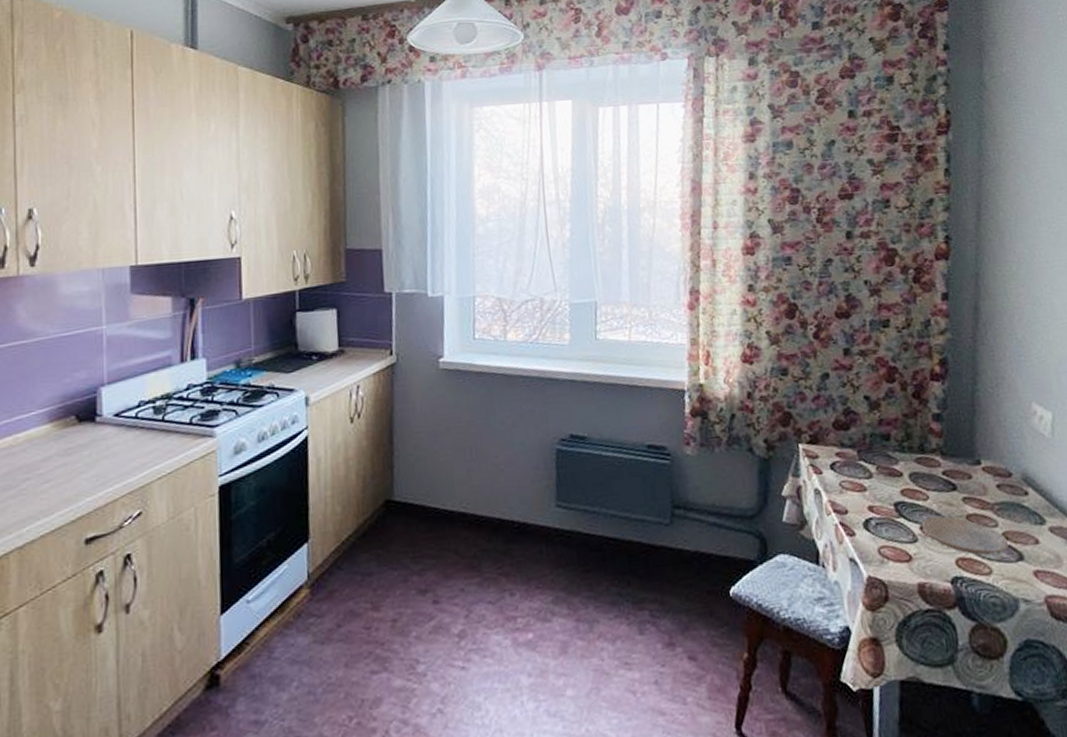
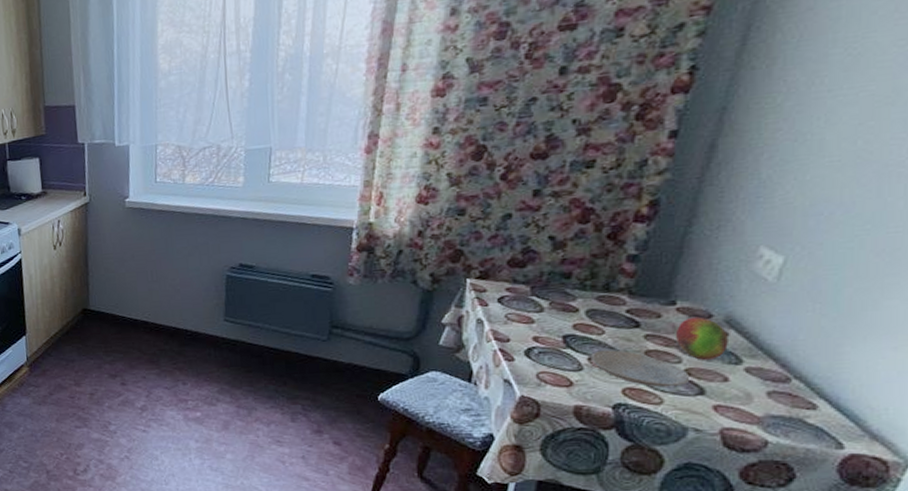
fruit: none [986,476,1031,522] -> present [675,317,728,360]

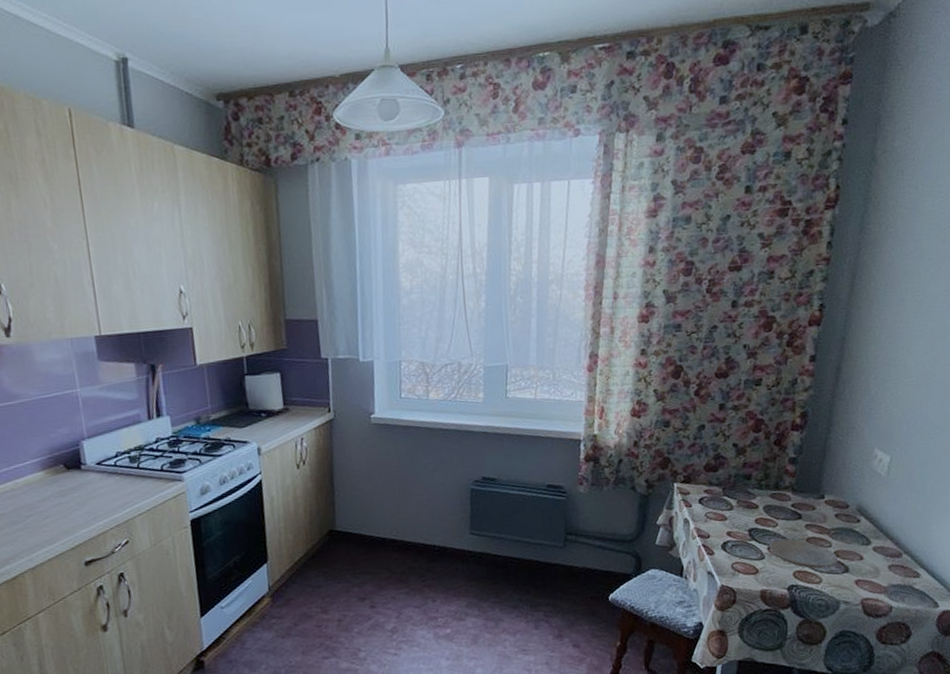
fruit: present [675,317,728,360] -> none [825,507,861,543]

